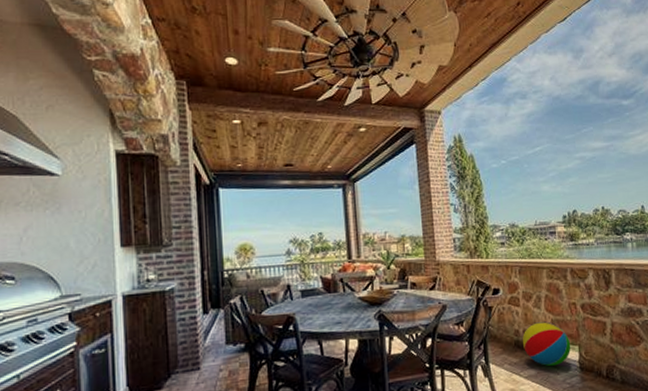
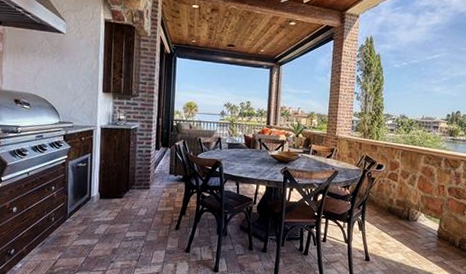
beach ball: present [522,321,571,367] -> none [394,196,434,232]

